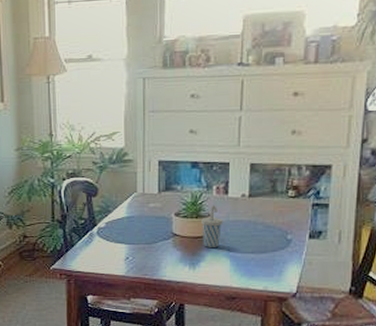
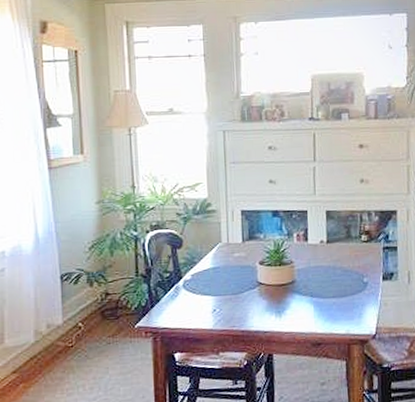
cup: present [201,205,223,247] -> none [285,252,305,295]

